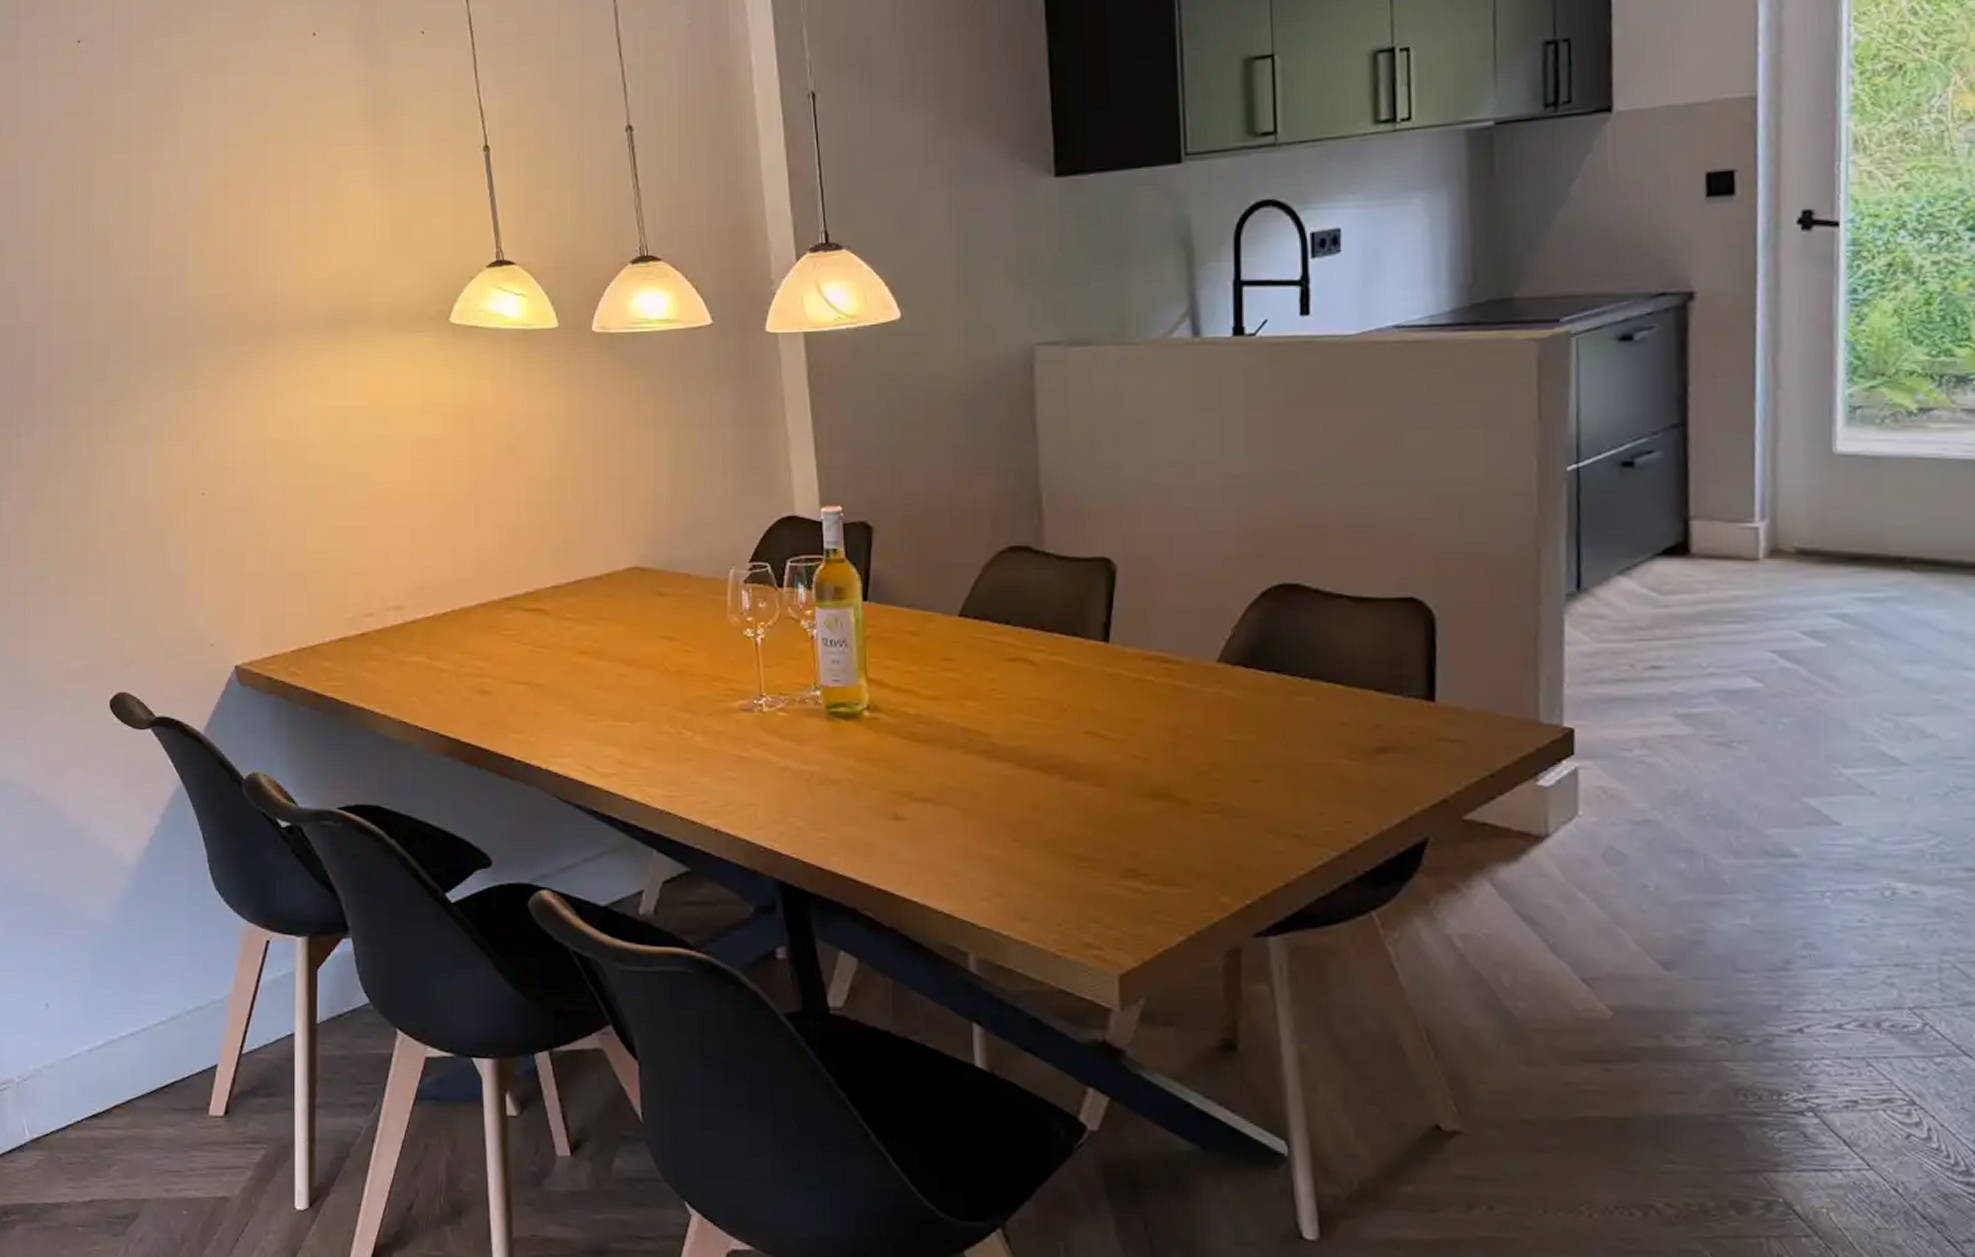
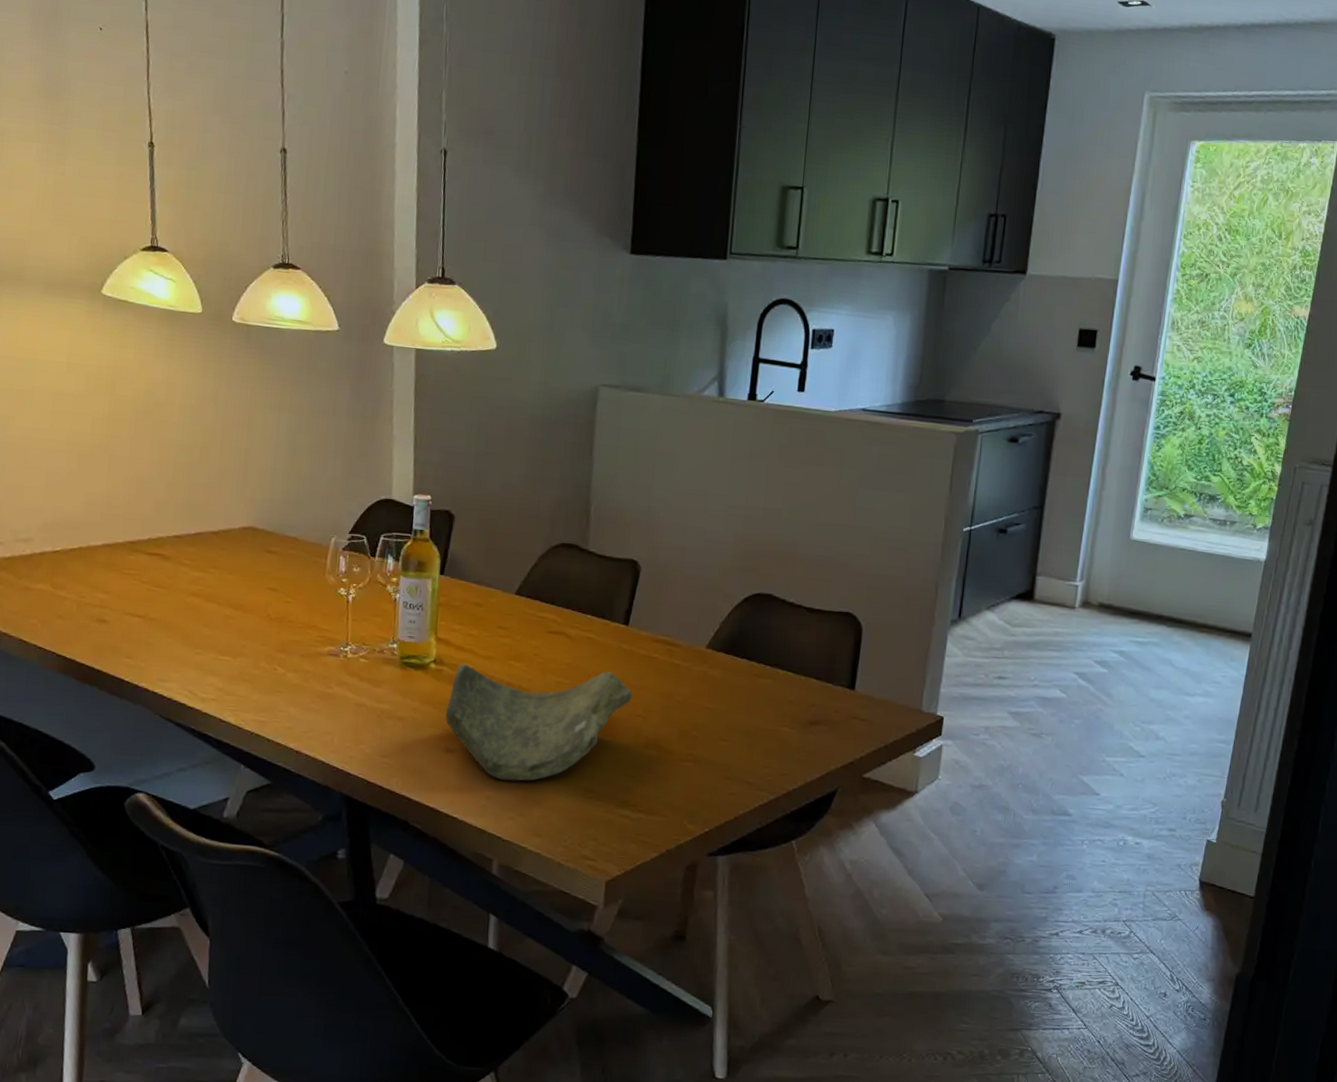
decorative bowl: none [888,704,1125,852] -> present [445,663,632,782]

